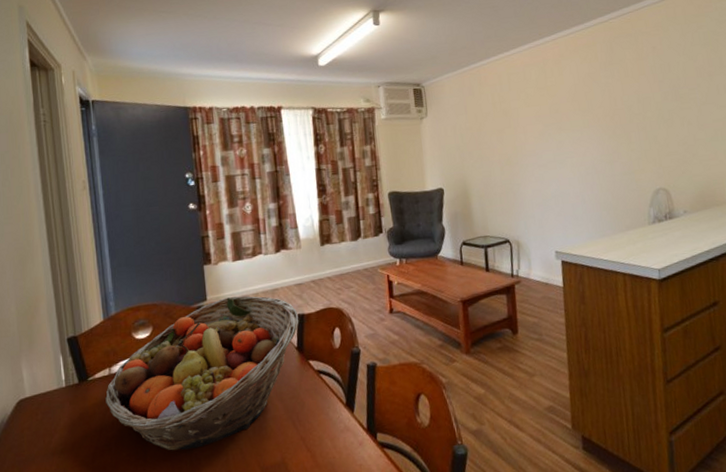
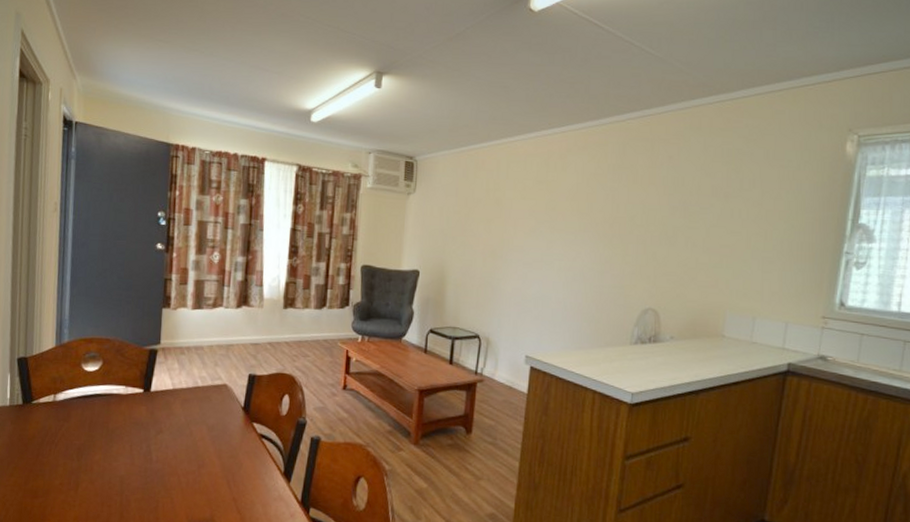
fruit basket: present [105,295,299,451] -> none [46,345,250,490]

